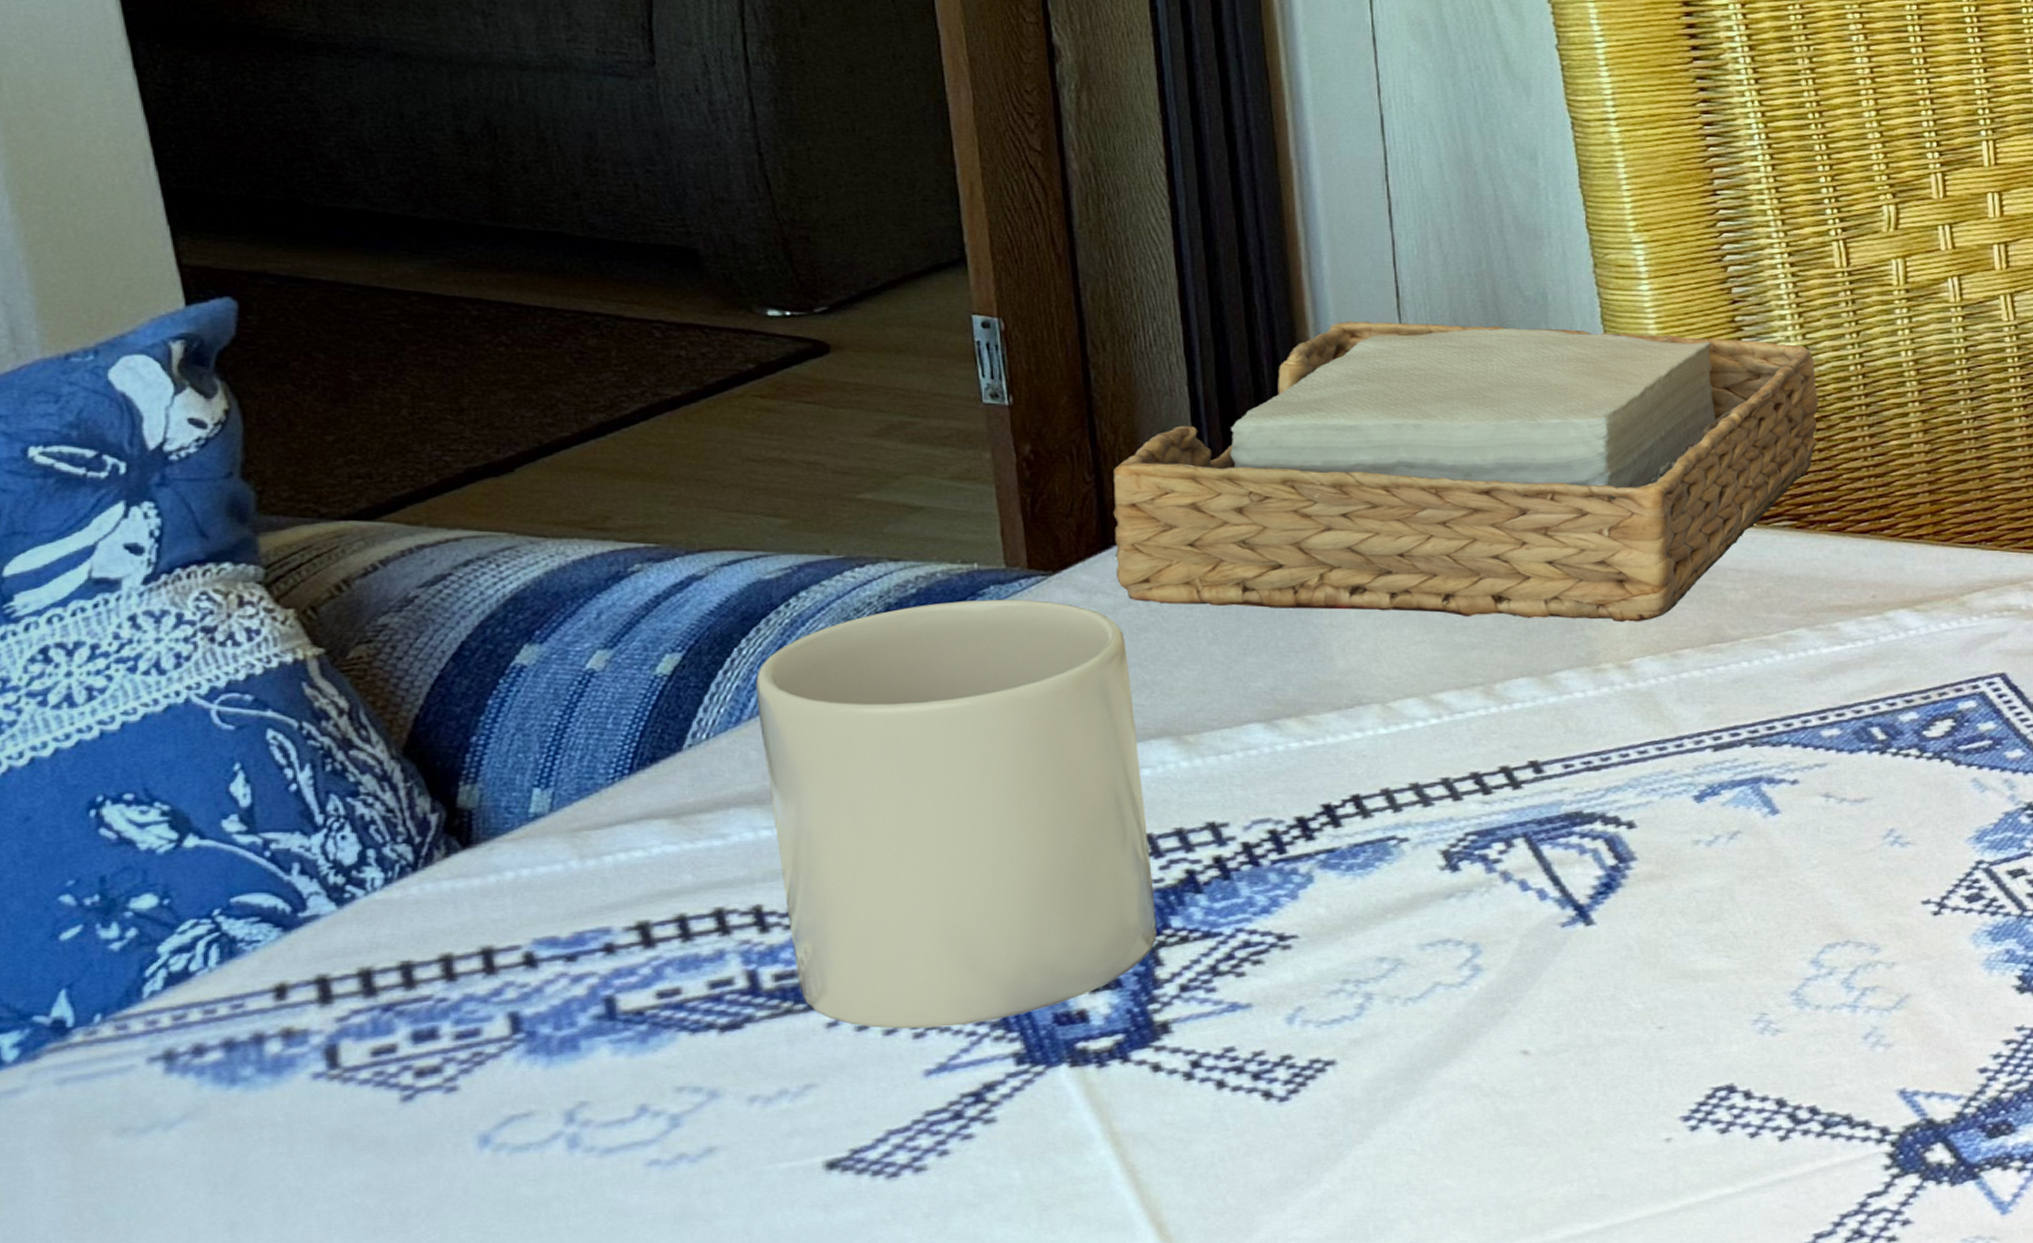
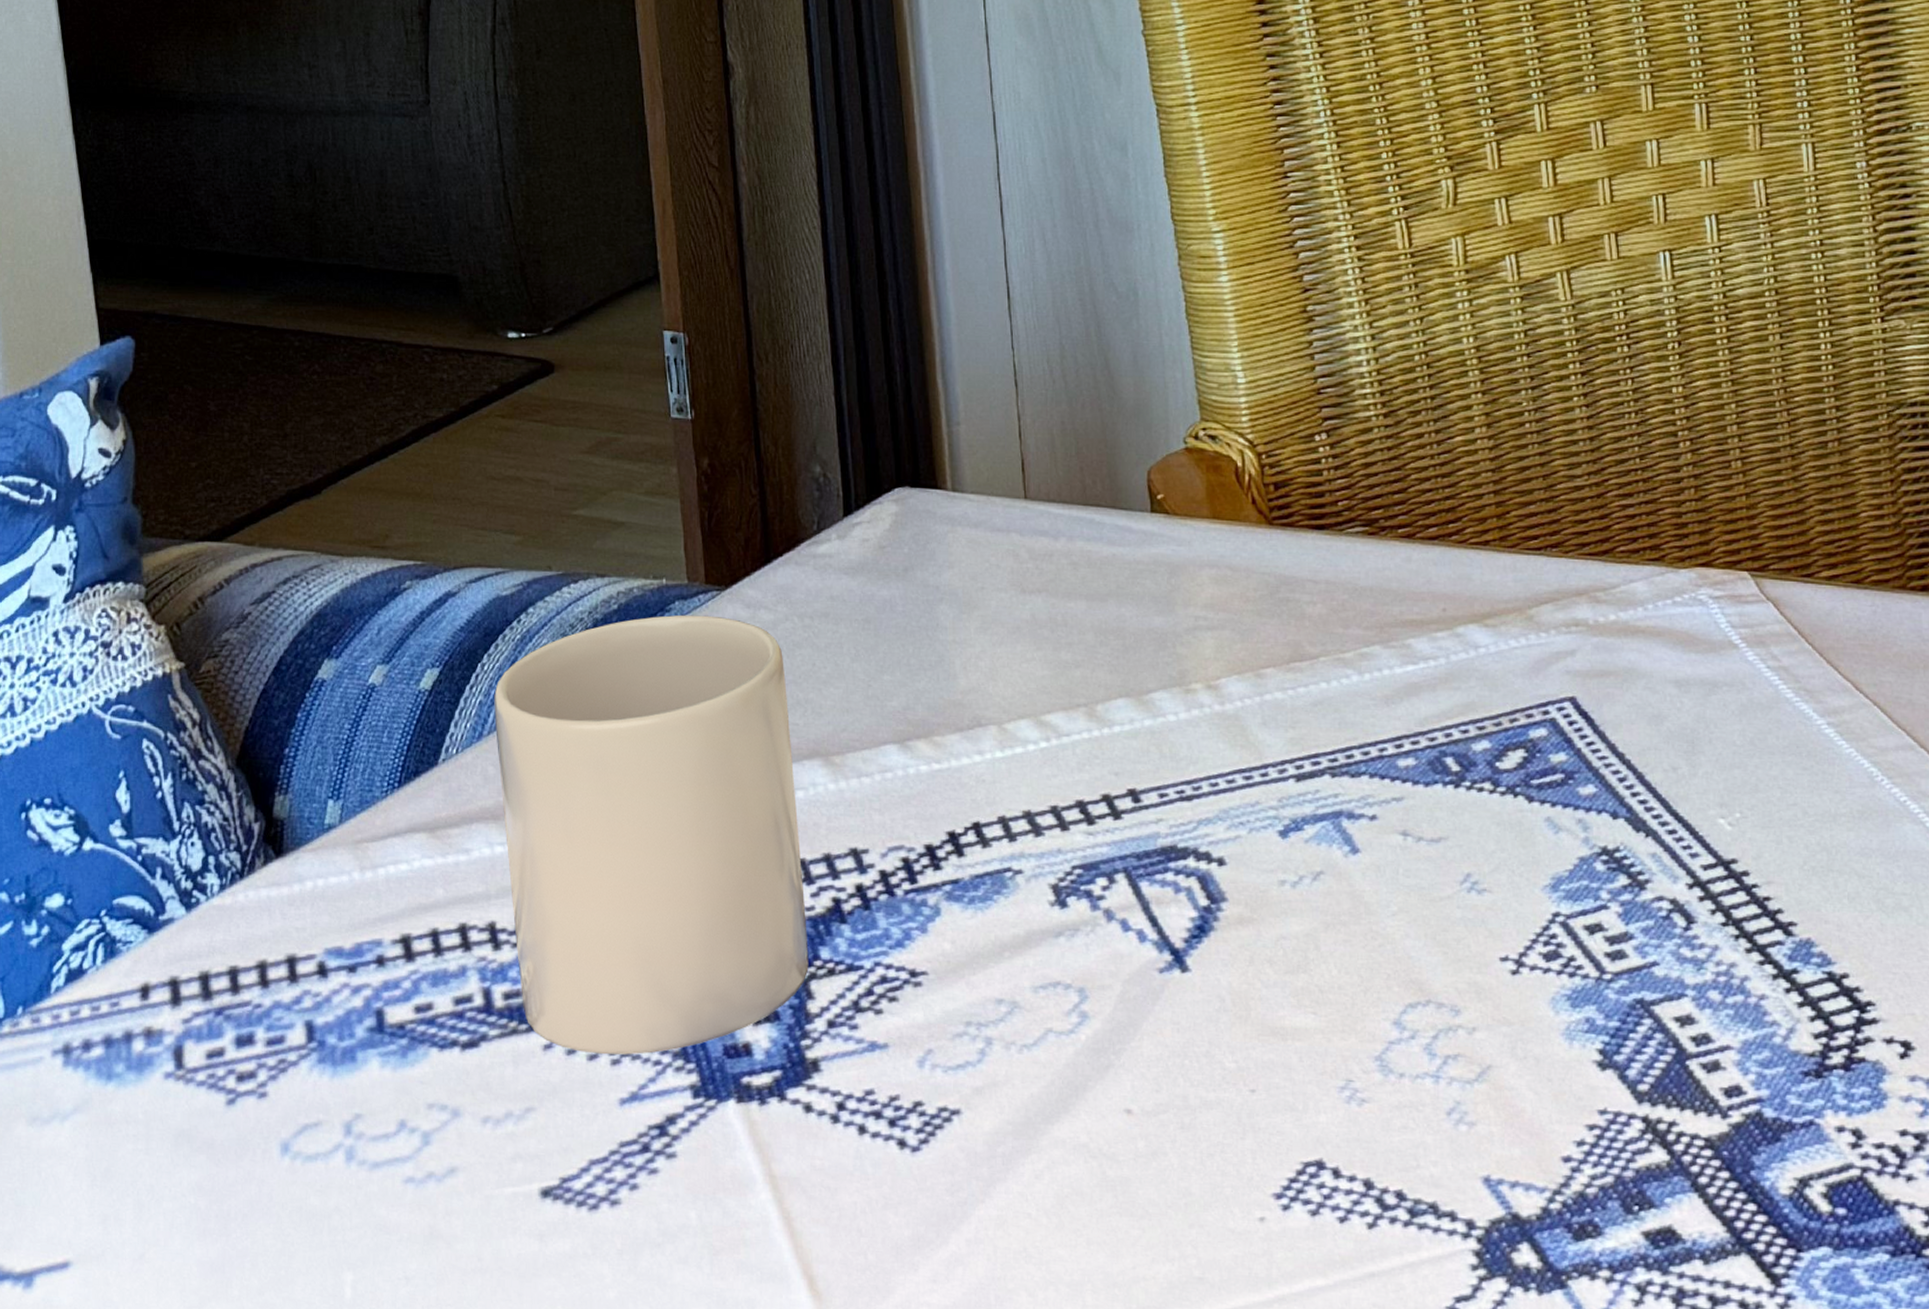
napkin holder: present [1113,320,1818,622] -> none [774,324,1386,639]

